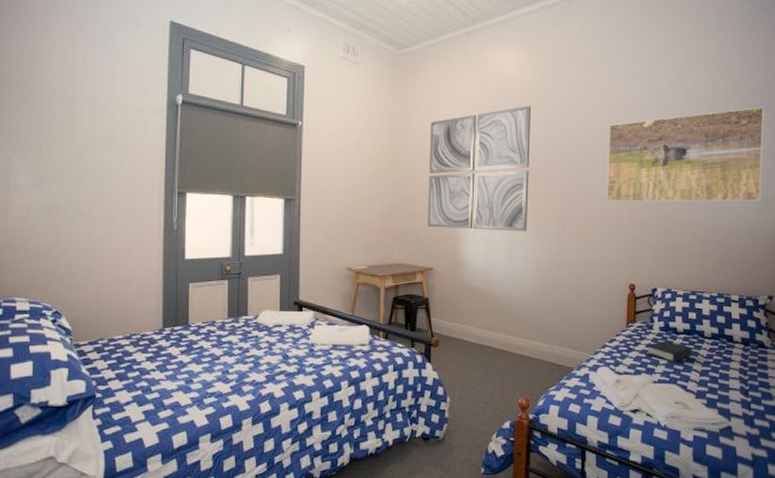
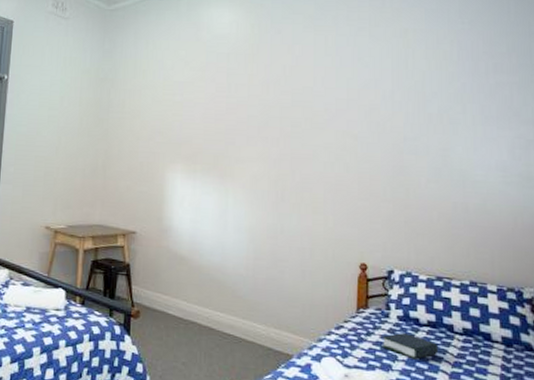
wall art: present [427,106,531,232] -> none [131,63,247,198]
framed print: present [606,106,764,202] -> none [332,68,524,176]

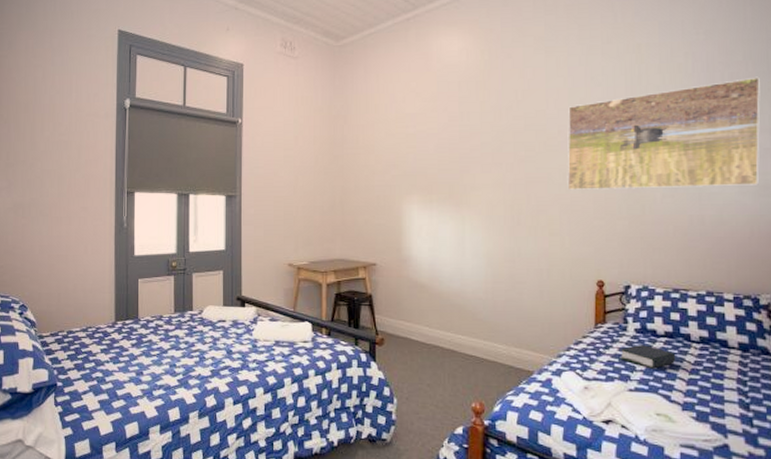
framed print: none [332,68,524,176] -> present [567,76,761,191]

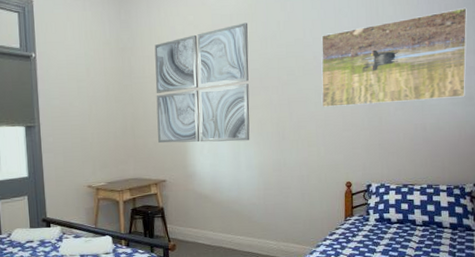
wall art: none [369,91,479,224] -> present [154,22,250,143]
book: present [620,345,676,369] -> none [364,231,405,250]

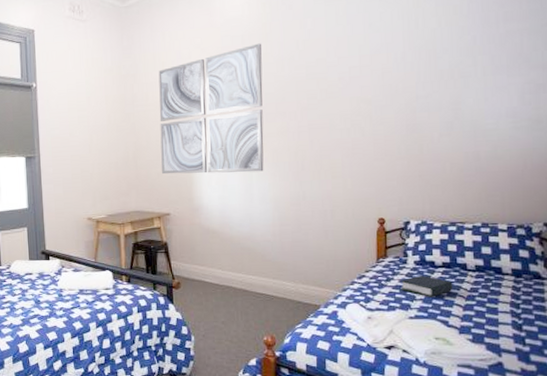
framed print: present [321,7,467,108] -> none [348,14,534,135]
book: none [364,231,405,250] -> present [401,276,453,297]

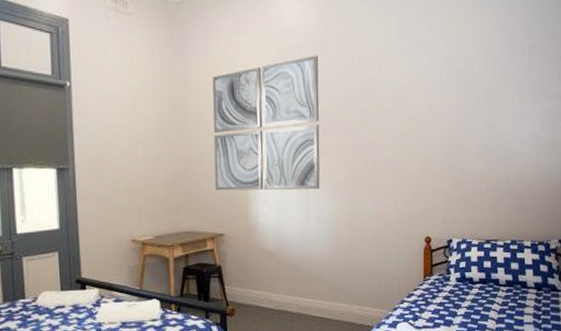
book: present [401,276,453,297] -> none [444,292,488,313]

